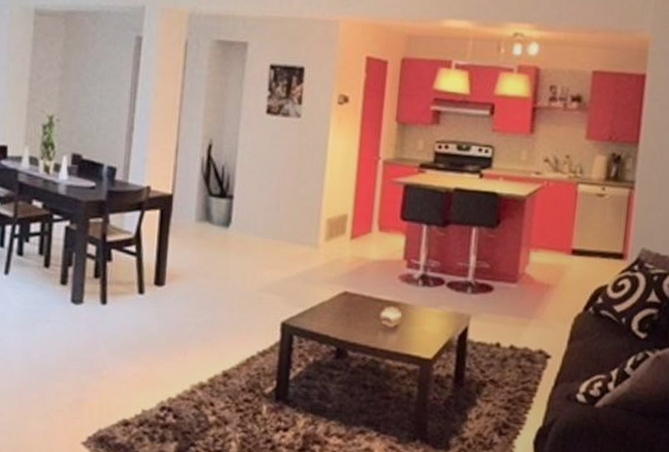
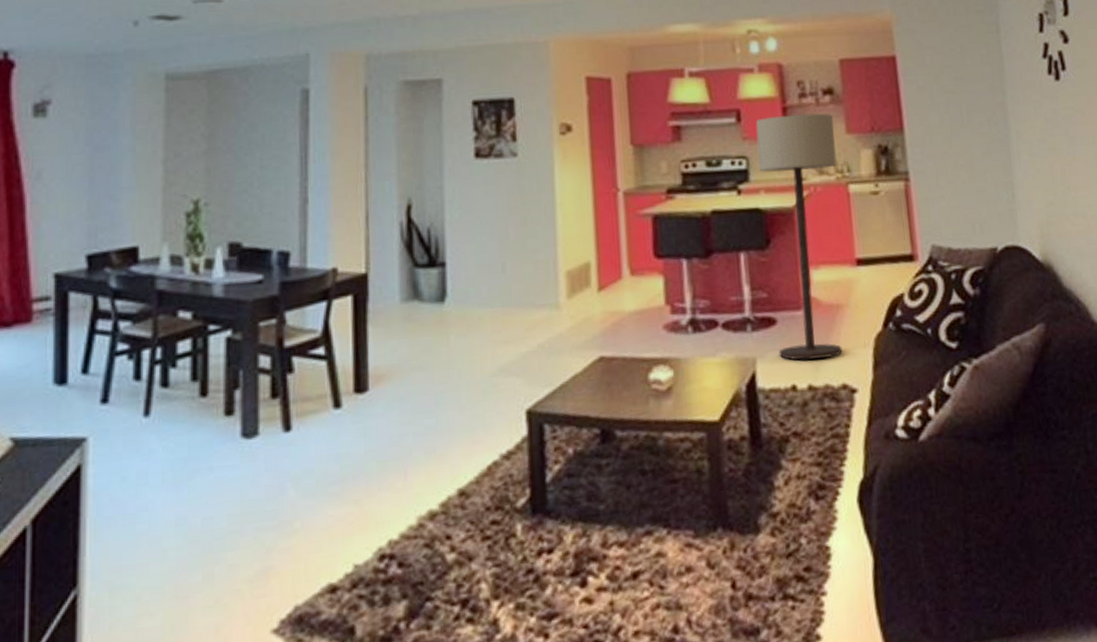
floor lamp: none [490,114,577,327] -> present [755,113,843,360]

